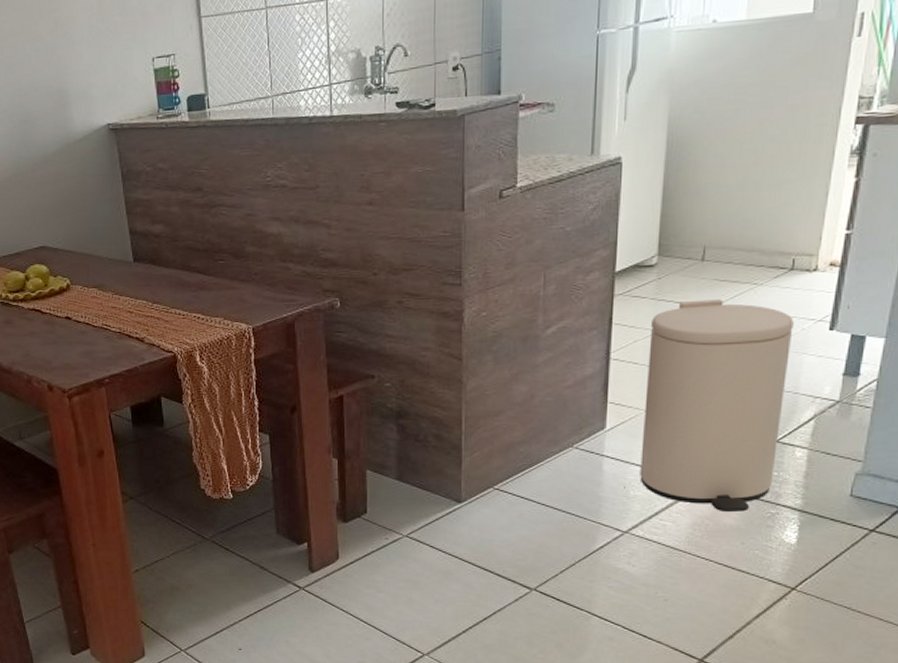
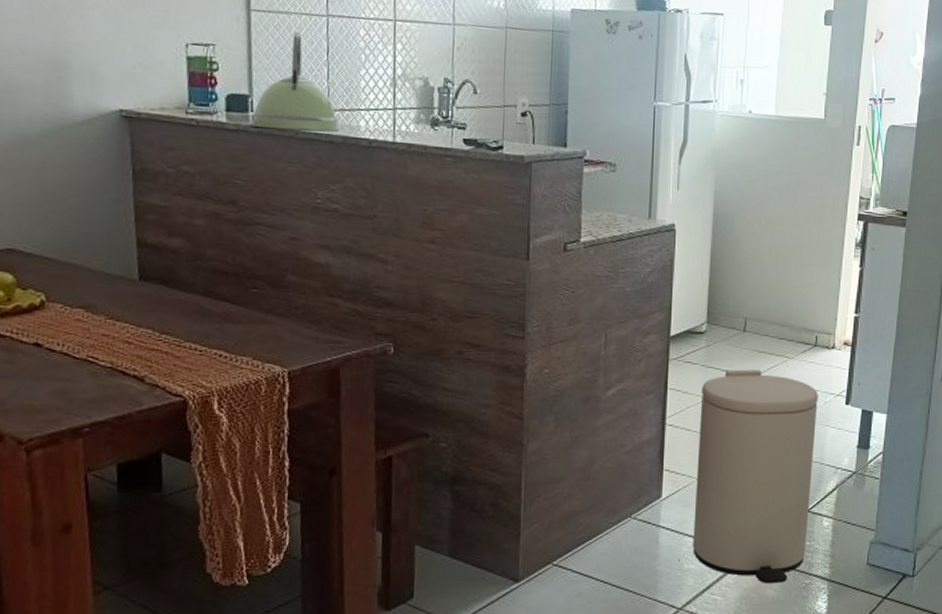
kettle: none [208,27,283,122] -> present [250,31,340,133]

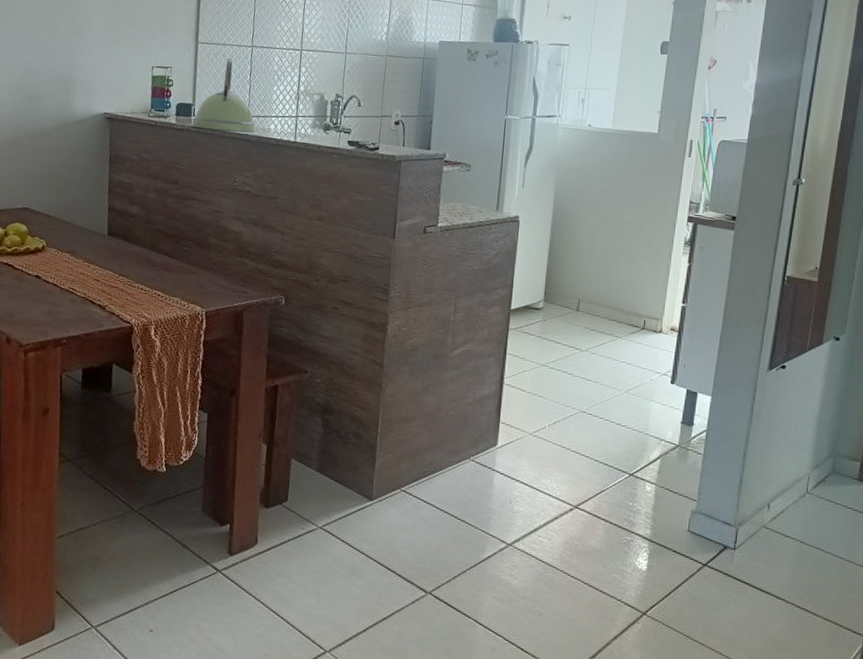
pedal bin: present [693,369,818,584] -> none [523,342,645,536]

